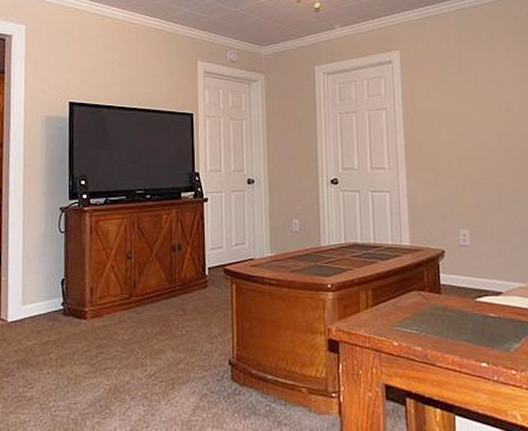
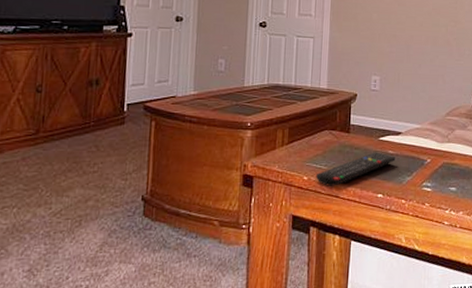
remote control: none [406,315,498,353] -> present [315,152,395,186]

